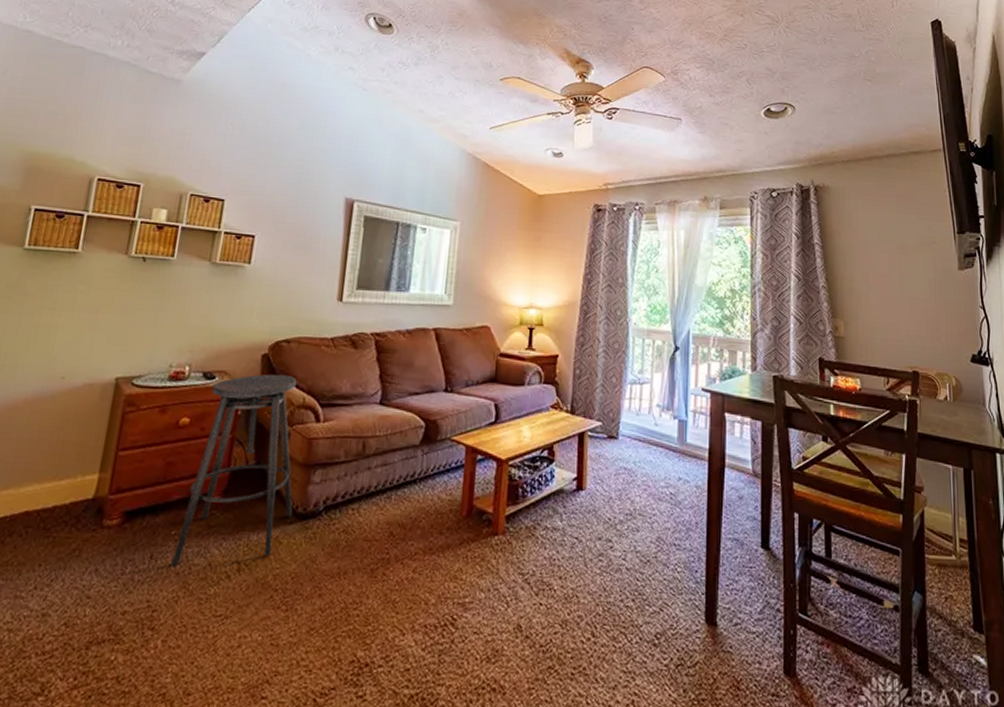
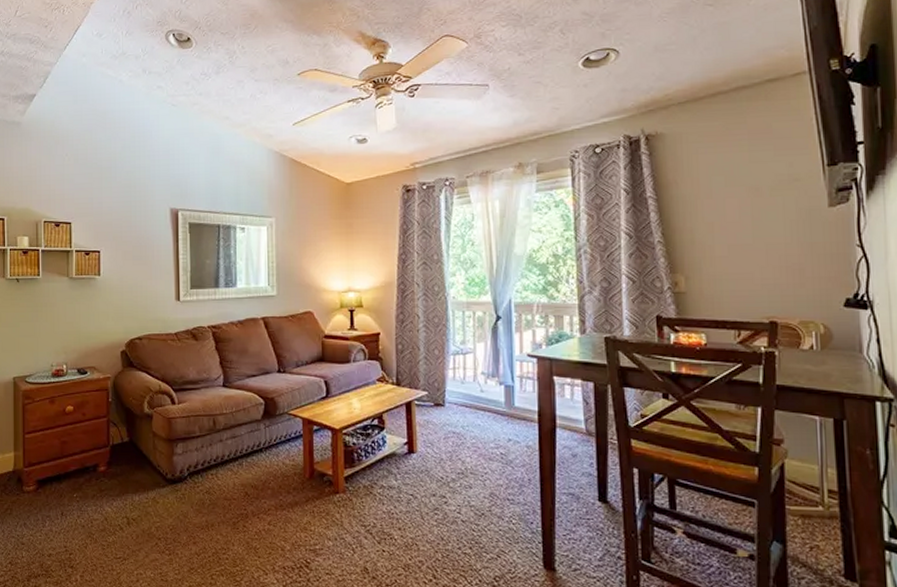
stool: present [171,374,297,566] -> none [77,366,163,520]

